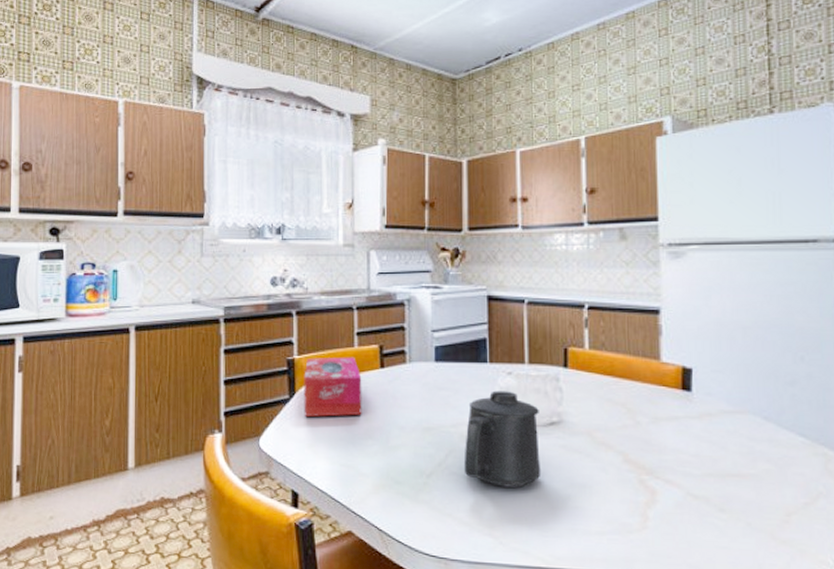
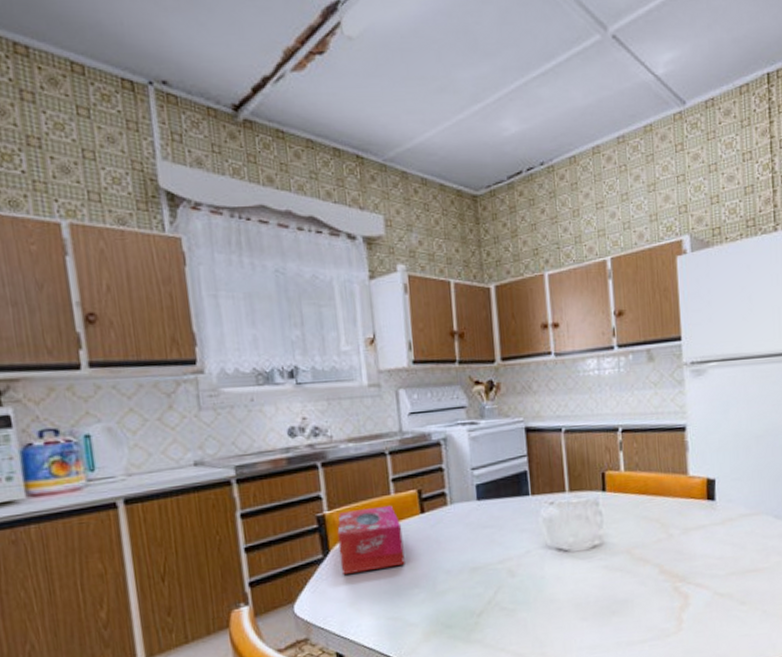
mug: present [464,390,542,488] -> none [513,520,587,614]

